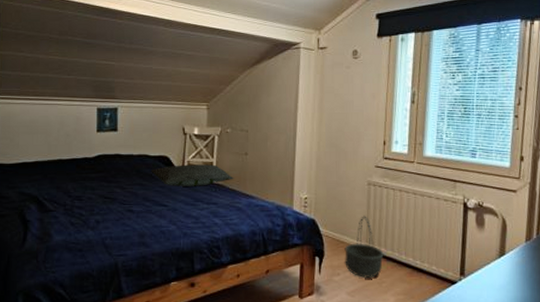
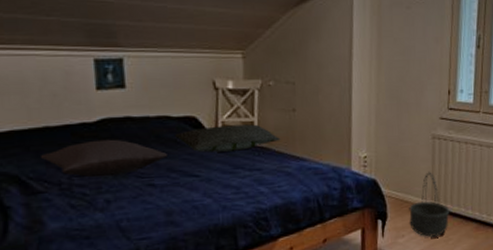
pillow: none [53,171,144,202] -> present [39,139,167,178]

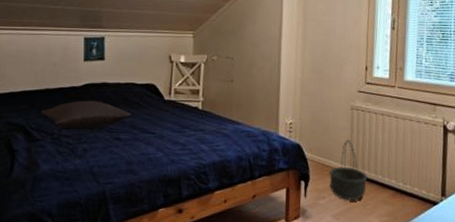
pillow: present [175,124,281,153] -> none [138,91,220,114]

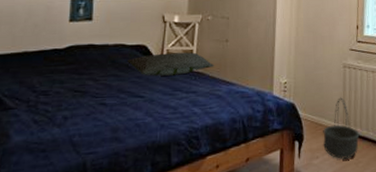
pillow: present [40,100,131,130] -> none [16,63,119,96]
pillow: none [138,91,220,114] -> present [127,52,214,76]

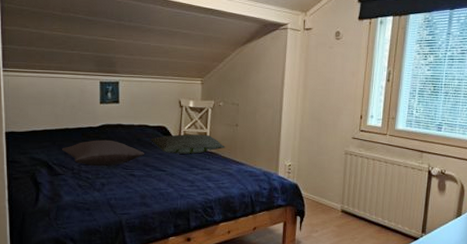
pillow: none [16,63,119,96] -> present [61,140,144,167]
basket: present [323,97,360,160] -> none [323,181,357,235]

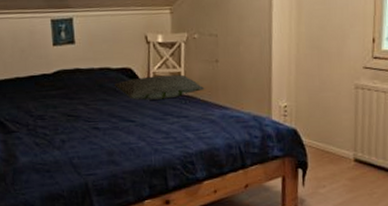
pillow: present [61,140,144,167] -> none [13,88,108,121]

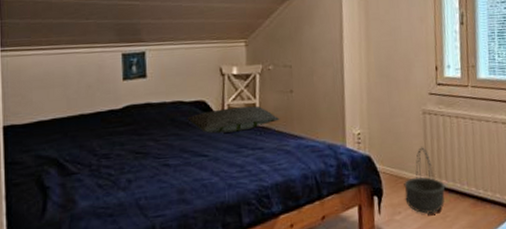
basket: none [330,122,375,190] -> present [404,147,446,215]

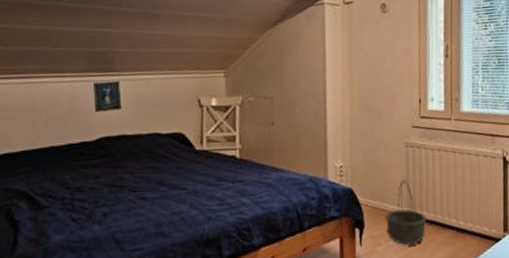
pillow: present [187,105,280,134] -> none [164,138,261,166]

